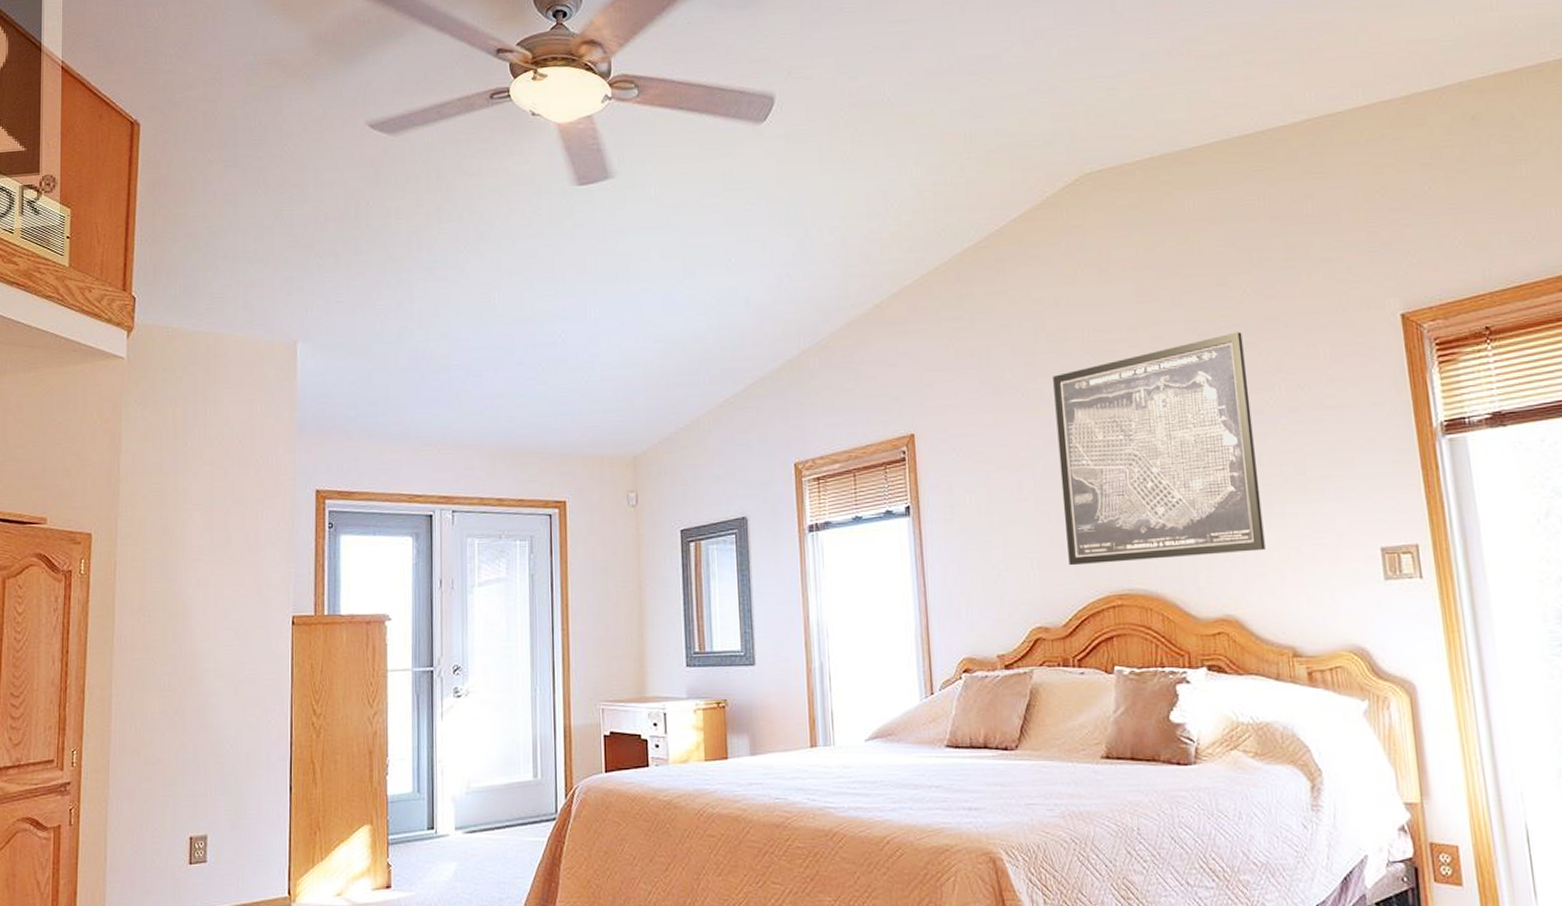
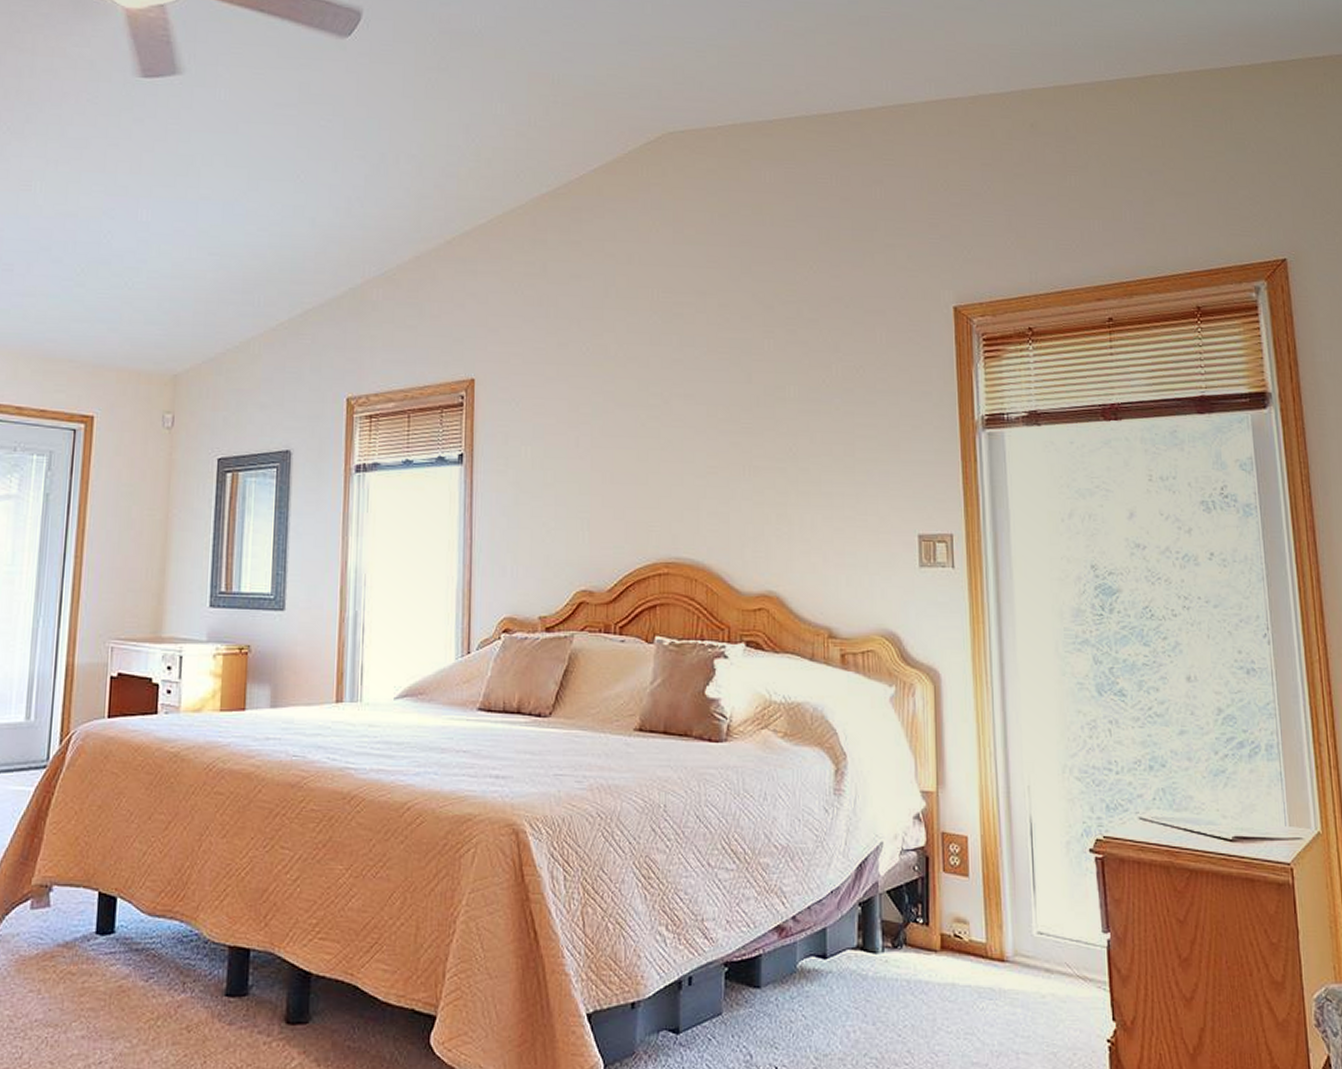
wall art: present [1053,332,1265,566] -> none [618,308,811,530]

